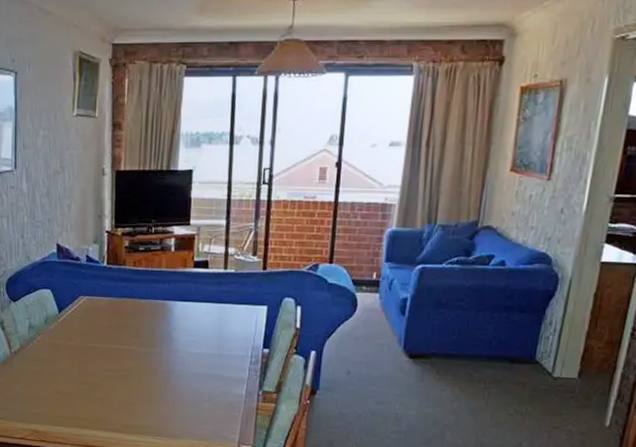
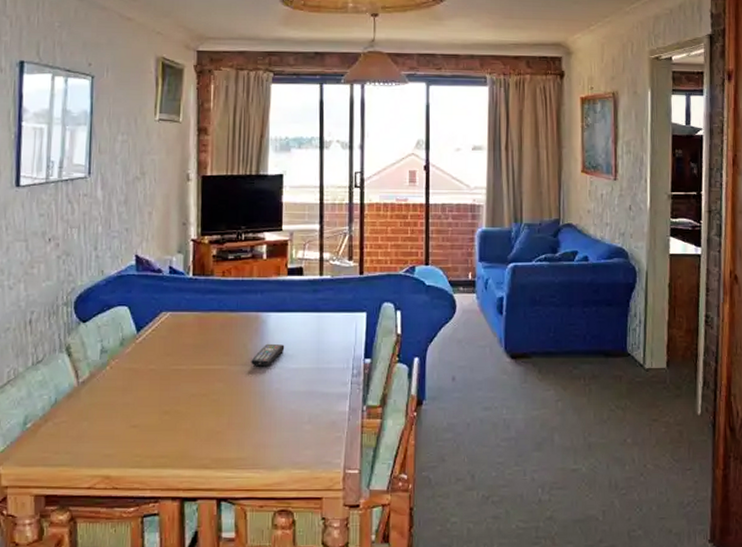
remote control: none [158,329,189,350] -> present [251,343,285,367]

